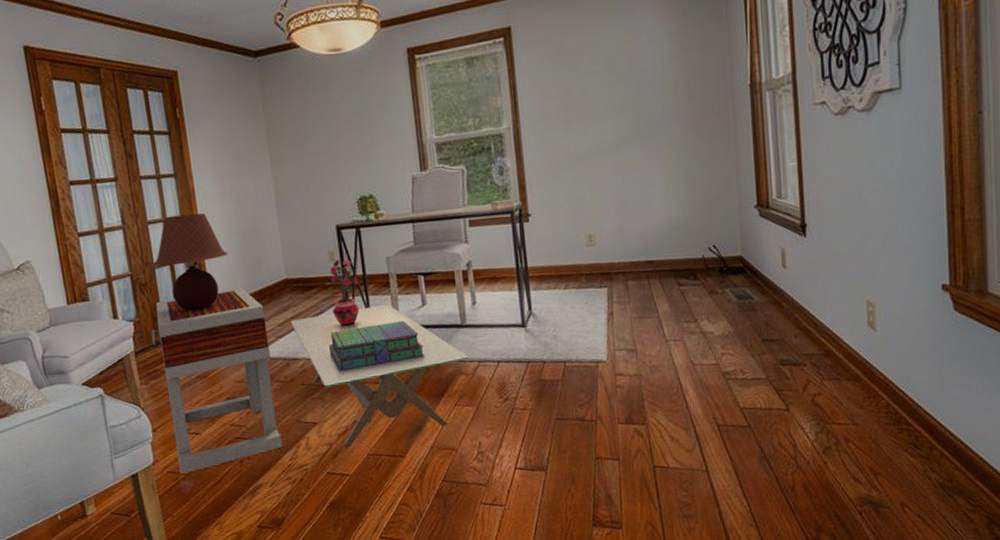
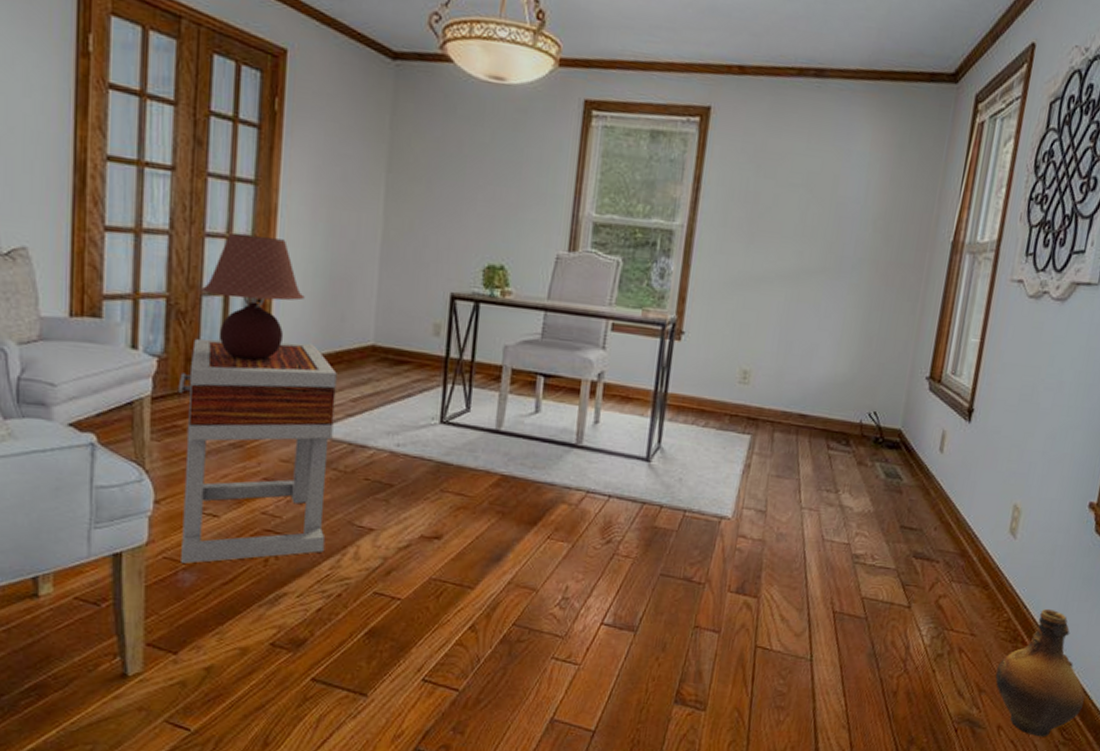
coffee table: present [290,303,469,448] -> none [367,397,577,567]
potted plant: present [325,259,360,327] -> none [422,335,464,420]
stack of books: present [329,320,424,372] -> none [409,421,525,474]
ceramic jug: none [886,388,983,508] -> present [995,608,1085,737]

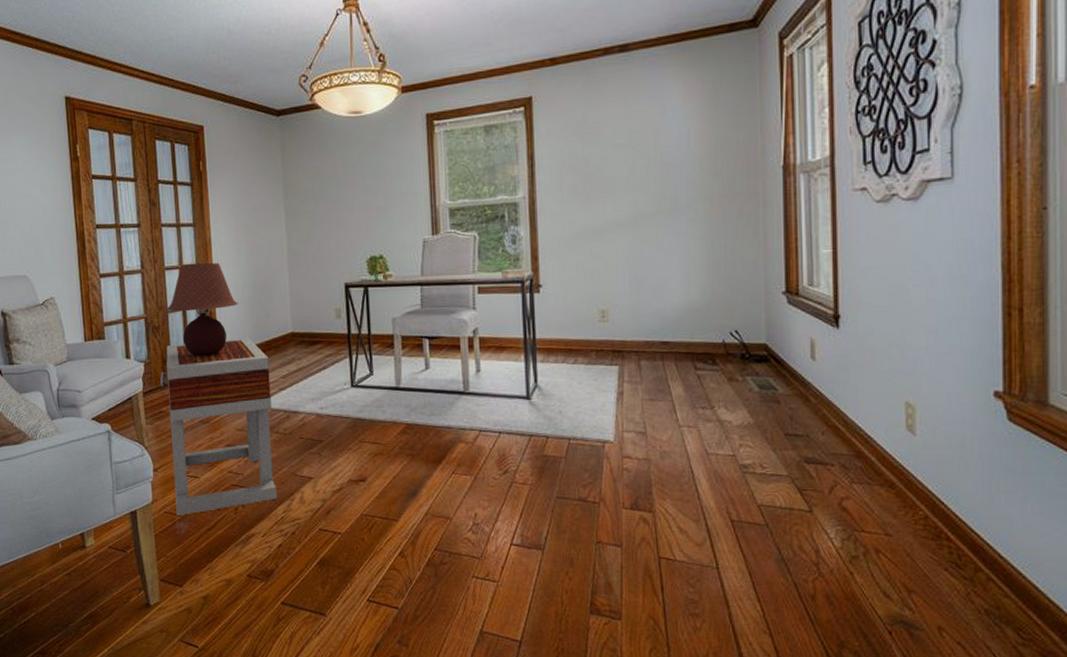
ceramic jug: present [995,608,1085,737] -> none [923,503,1037,638]

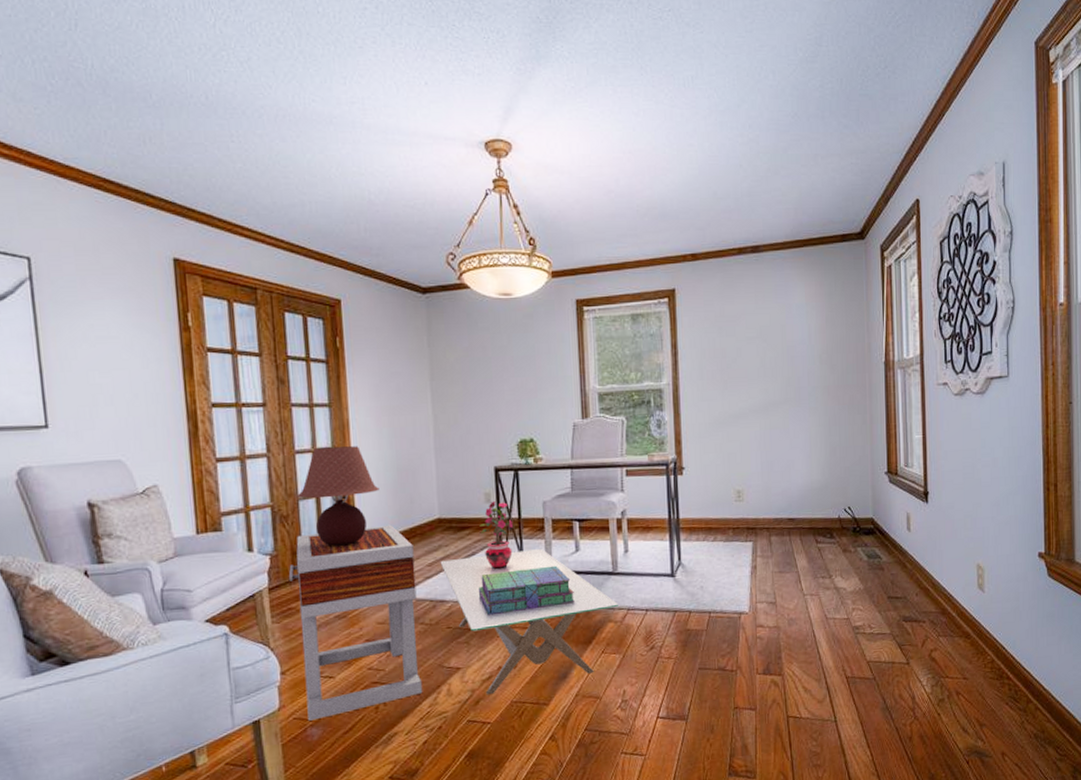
coffee table: none [293,364,470,506] -> present [440,548,618,695]
potted plant: none [330,317,363,384] -> present [479,501,514,570]
stack of books: none [330,382,424,429] -> present [479,565,575,616]

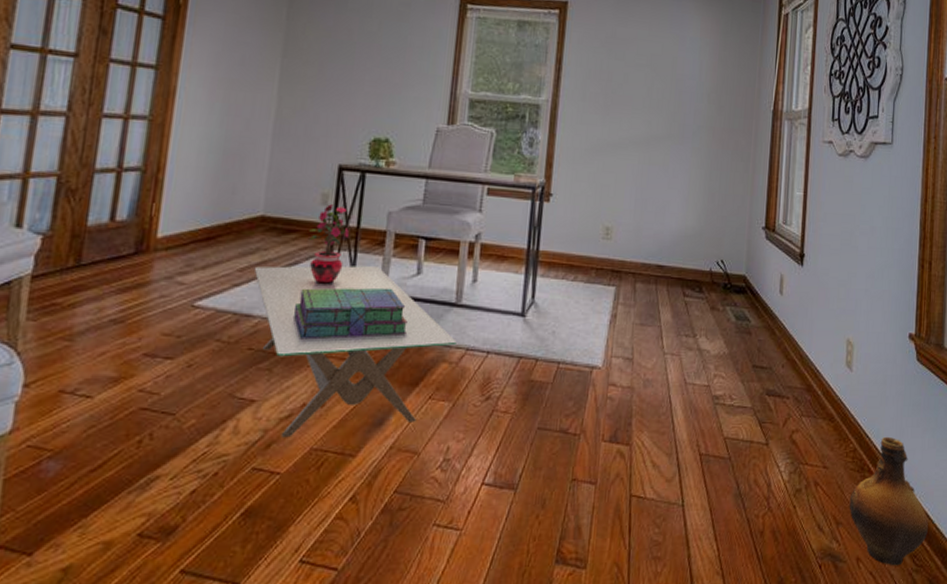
side table: present [288,524,423,721] -> none [46,214,226,451]
table lamp: present [297,446,380,546] -> none [93,114,197,235]
ceramic jug: none [991,646,1069,757] -> present [849,436,928,566]

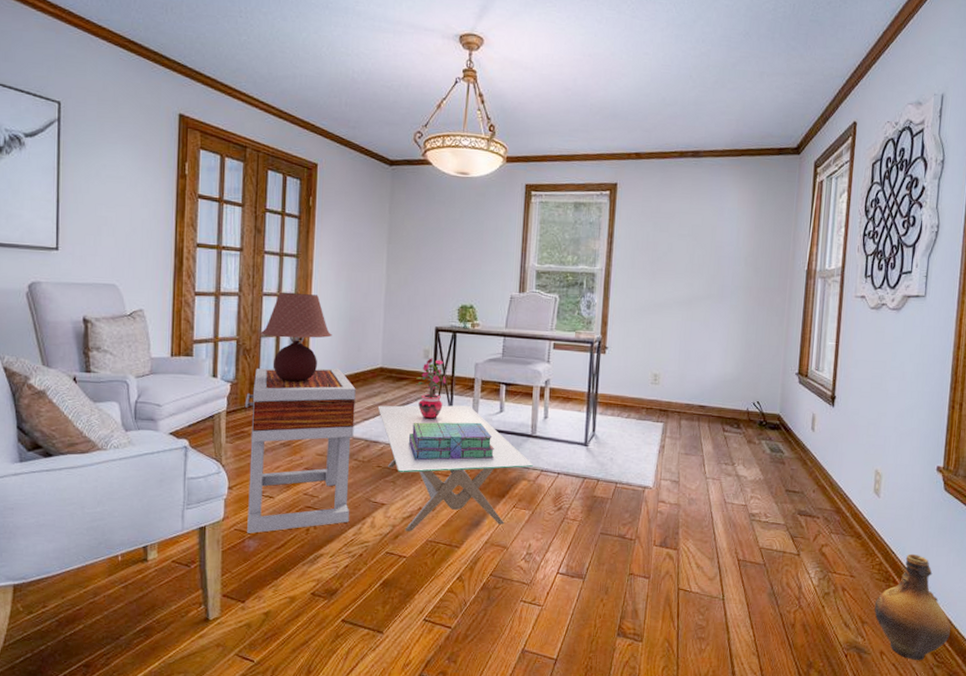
side table: none [46,214,226,451] -> present [244,368,356,534]
table lamp: none [93,114,197,235] -> present [260,293,332,382]

